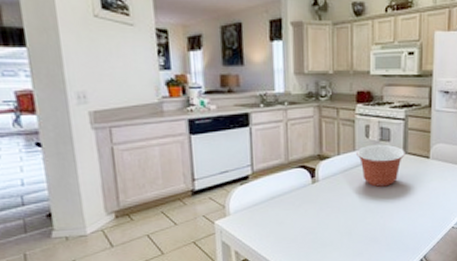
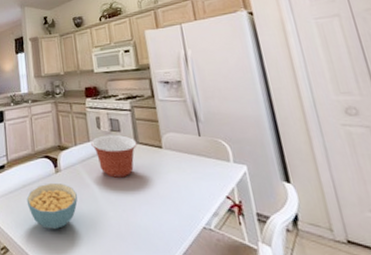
cereal bowl: none [275,193,335,239] -> present [26,182,78,229]

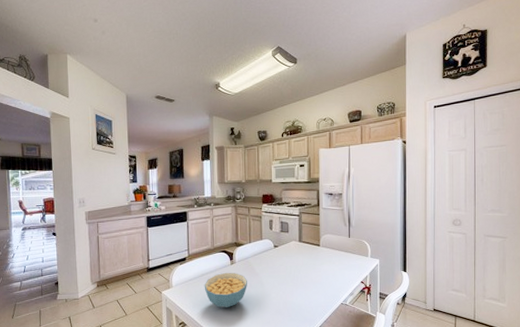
mixing bowl: present [91,134,137,178] -> none [263,234,301,268]

